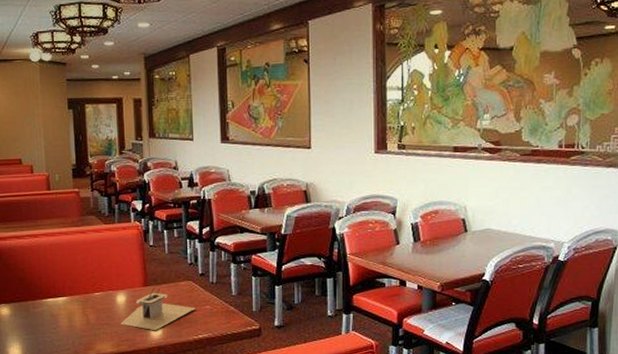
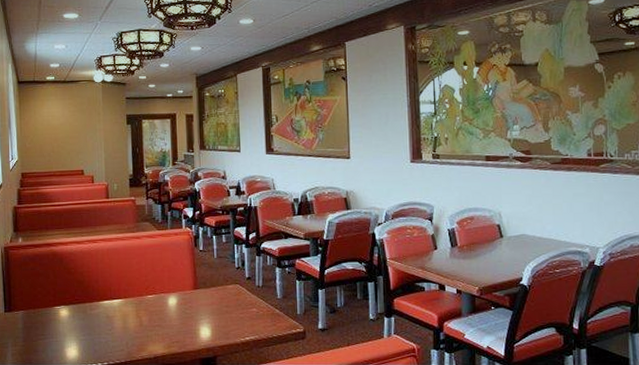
utensil holder: present [120,287,196,330] -> none [171,290,243,332]

